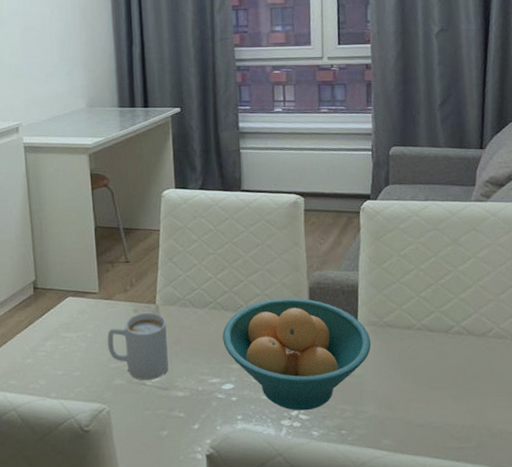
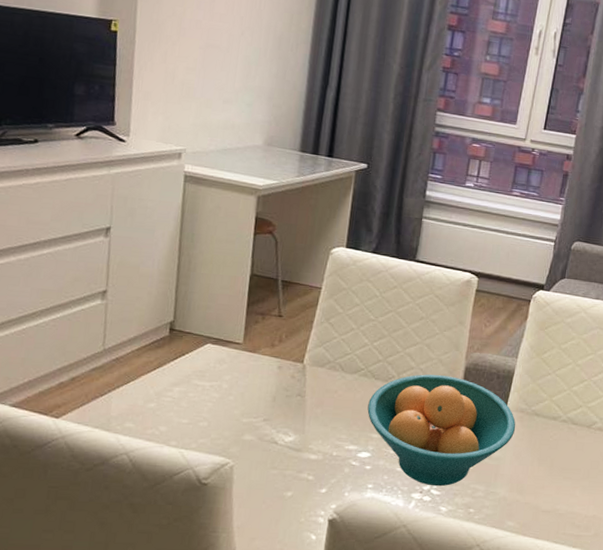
mug: present [107,312,169,380] -> none [243,370,311,440]

